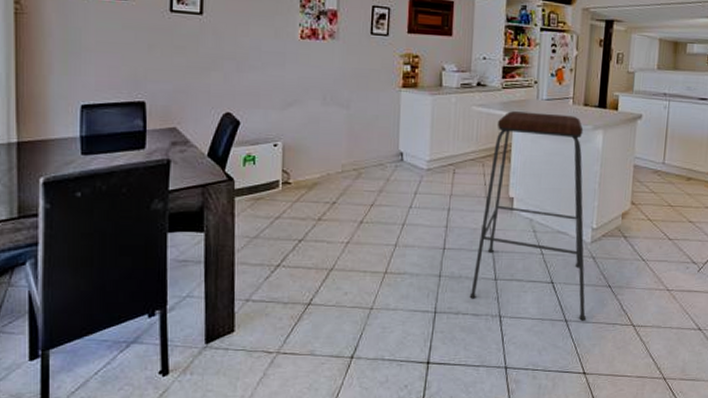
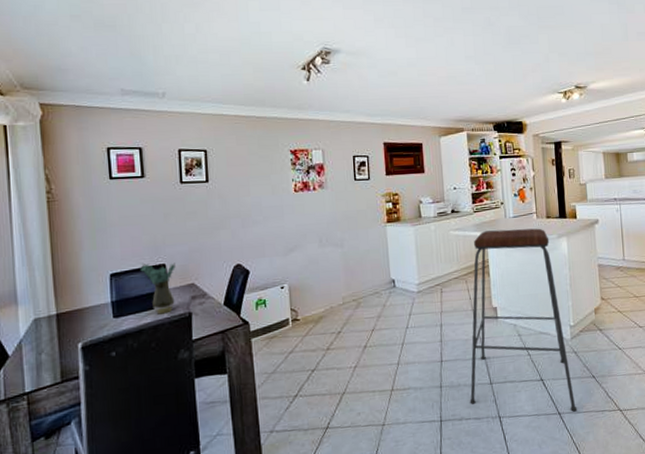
vase: none [116,98,156,158] -> present [140,263,176,315]

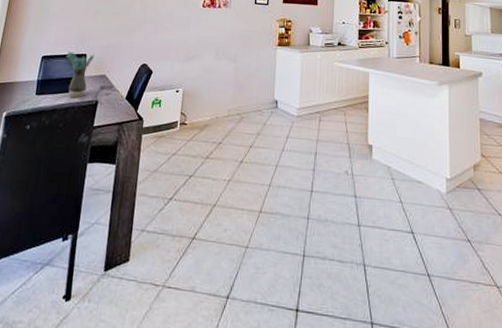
bar stool: present [469,228,577,412] -> none [335,67,448,277]

